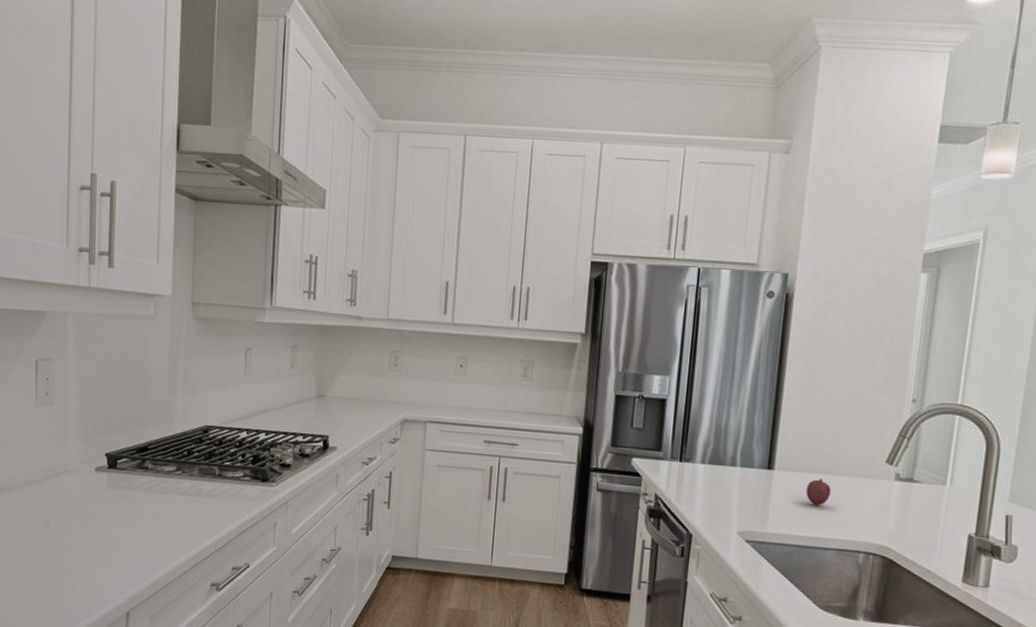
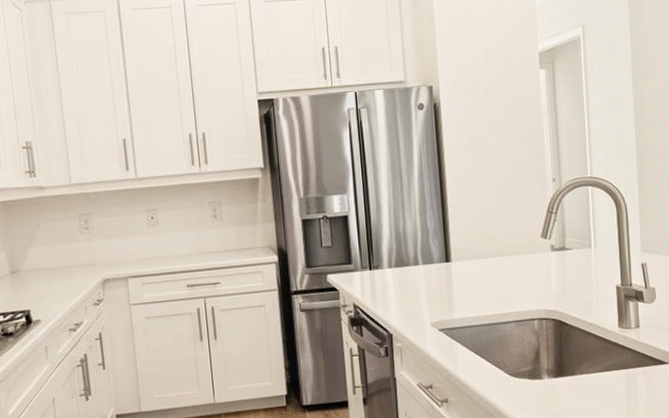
fruit: present [805,478,831,506] -> none [481,261,502,287]

